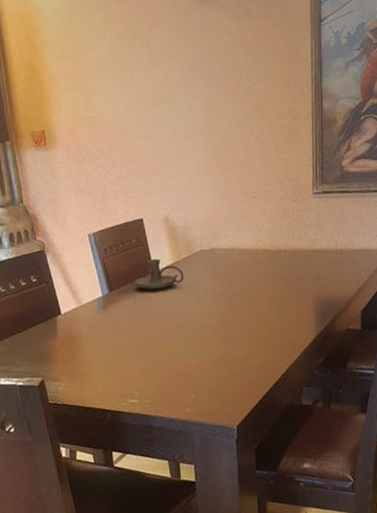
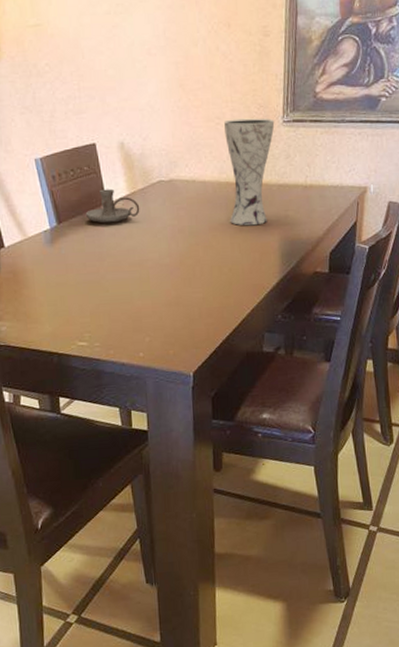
vase: none [259,191,306,289] -> present [224,118,275,226]

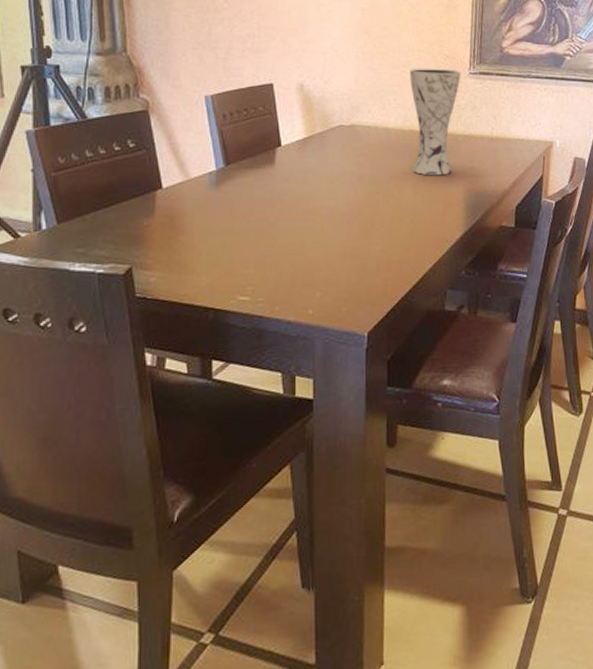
candle holder: present [85,189,140,223] -> none [257,131,317,167]

